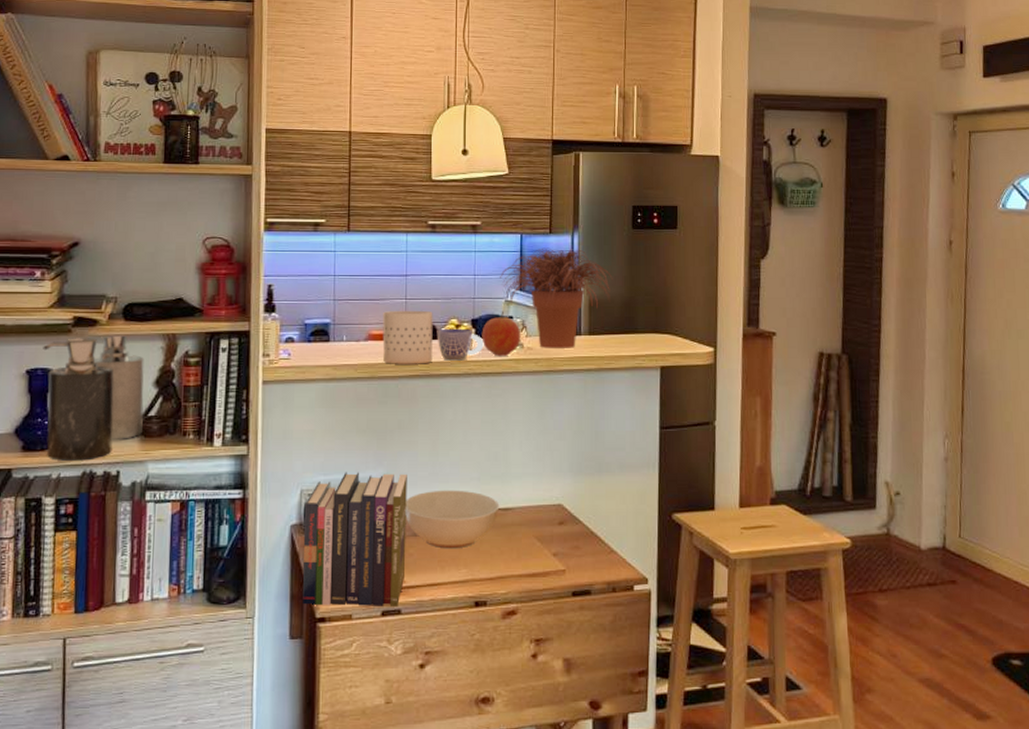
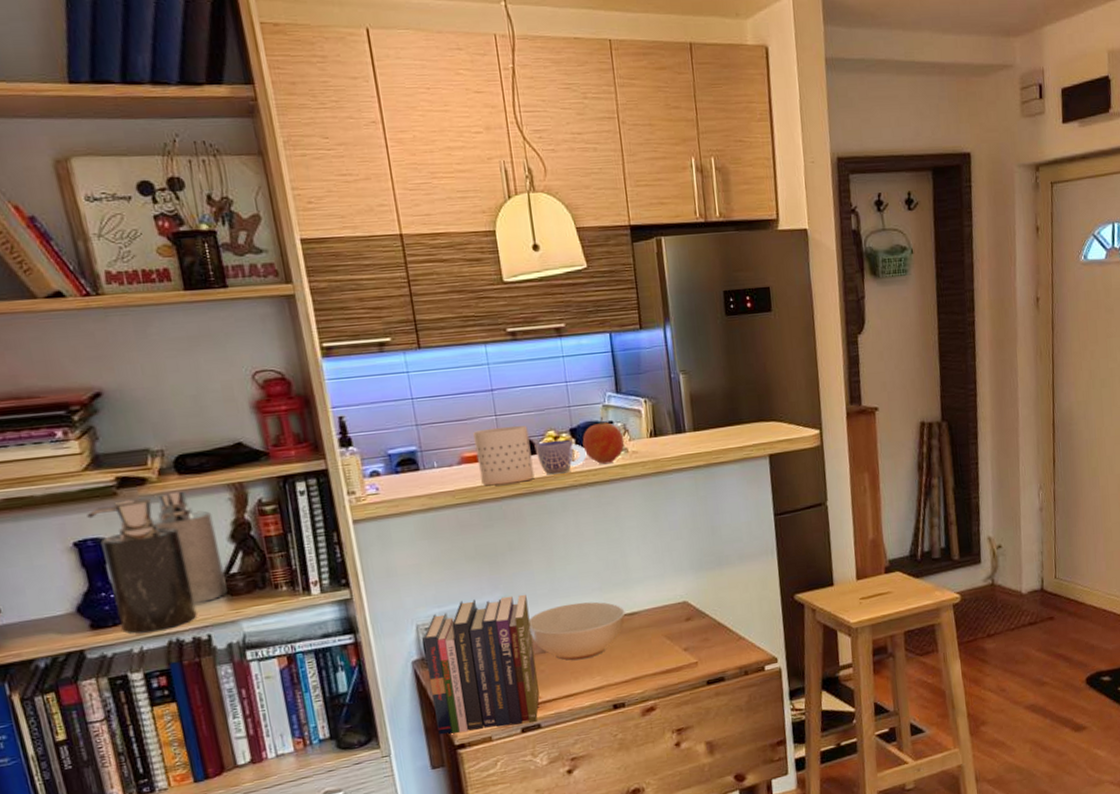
potted plant: present [500,247,613,350] -> none [593,343,712,451]

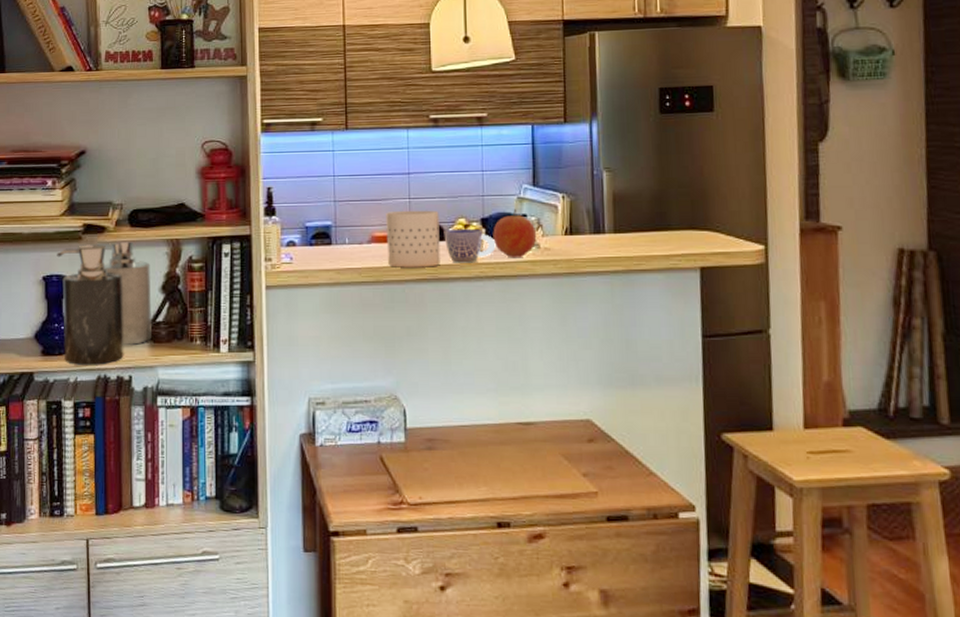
books: present [422,594,540,735] -> none [313,380,421,525]
bowl: present [528,602,626,660] -> none [418,401,521,465]

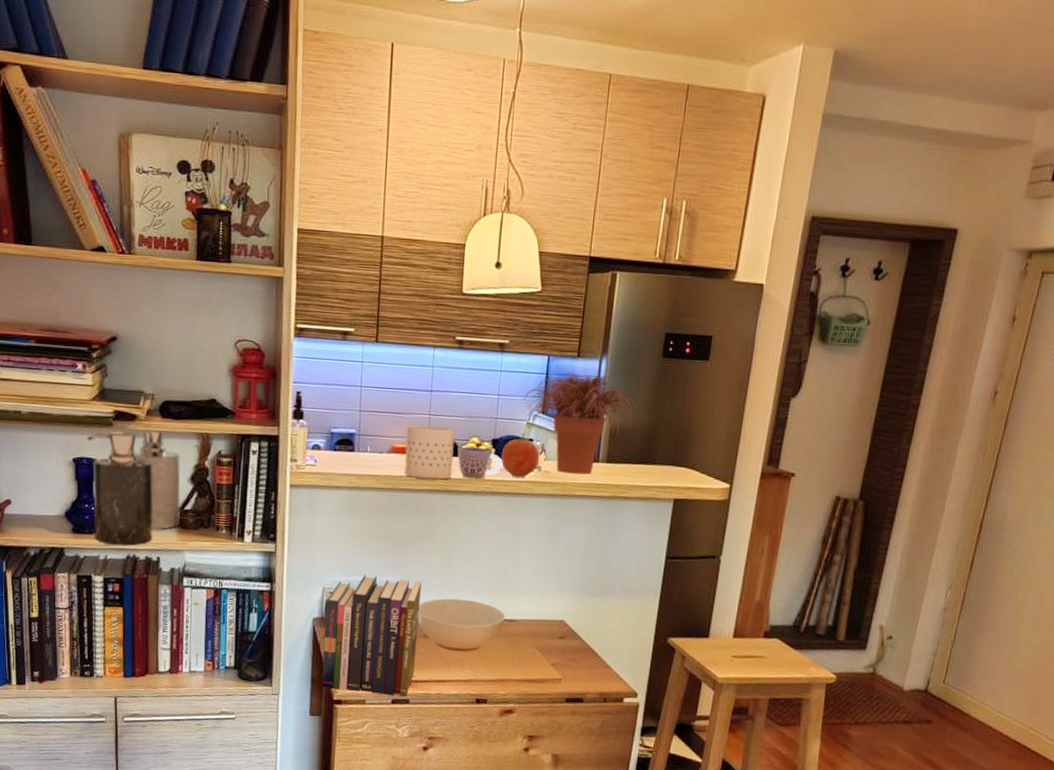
books: none [313,380,421,525] -> present [322,575,422,698]
bowl: none [418,401,521,465] -> present [418,598,506,651]
potted plant: none [510,138,639,250] -> present [523,371,637,475]

